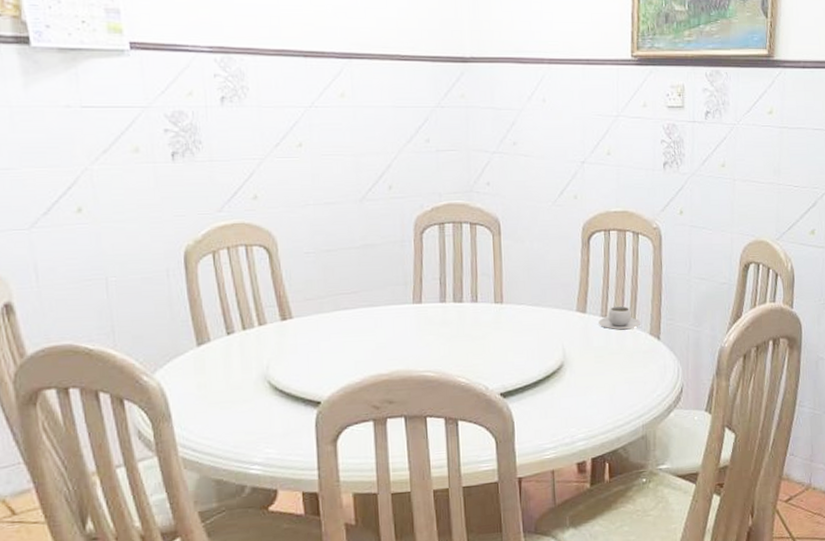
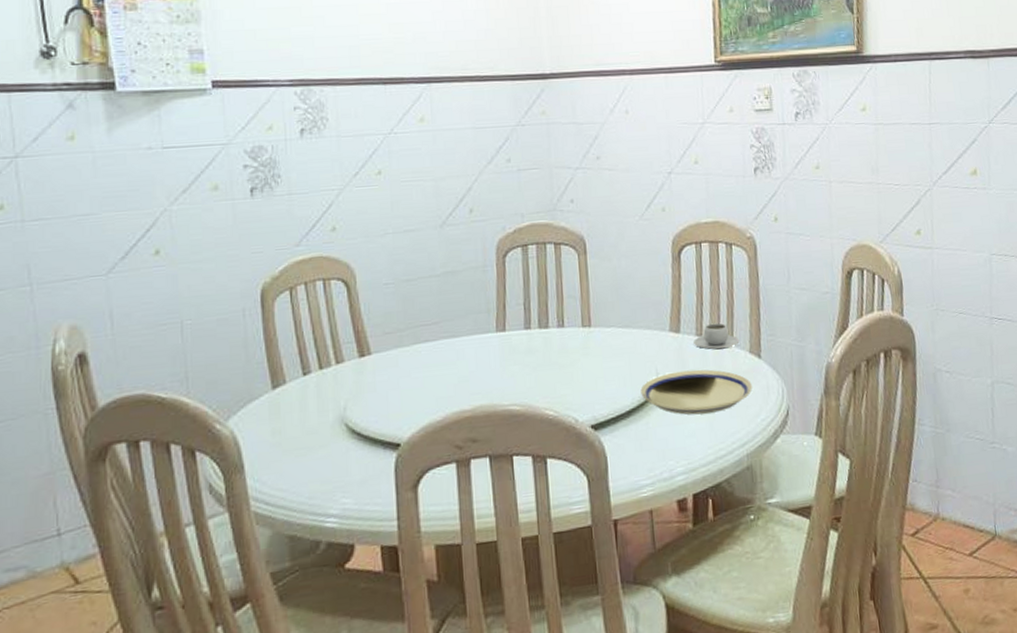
plate: none [547,347,651,388] -> present [640,369,752,415]

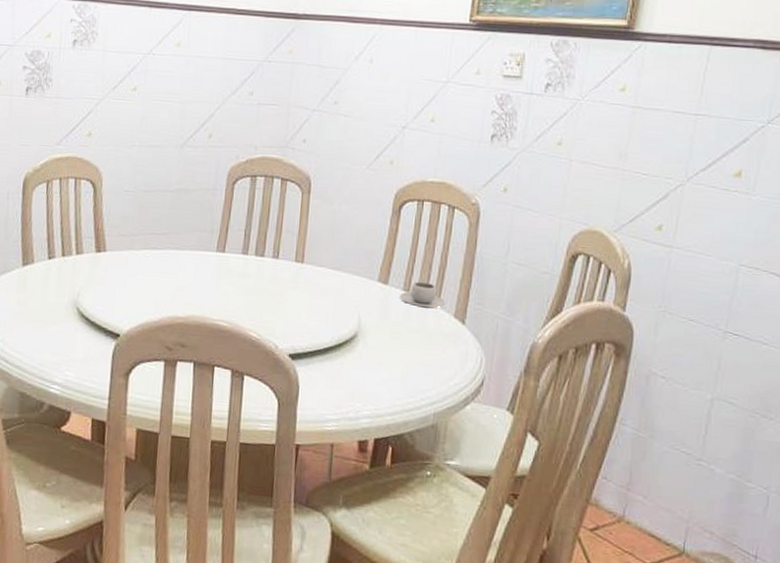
plate: present [640,369,752,415] -> none [340,320,451,367]

